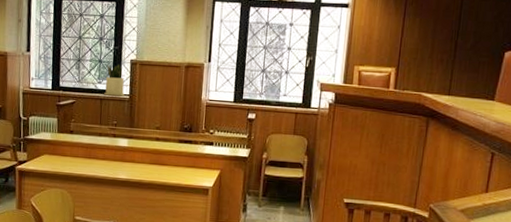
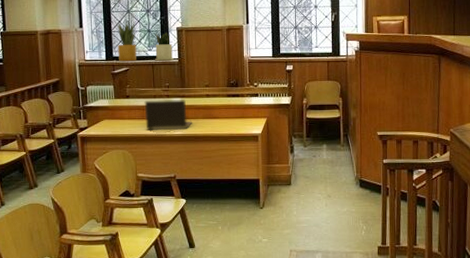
planter: none [65,48,86,94] -> present [115,21,136,62]
laptop computer: none [88,138,138,174] -> present [144,100,192,130]

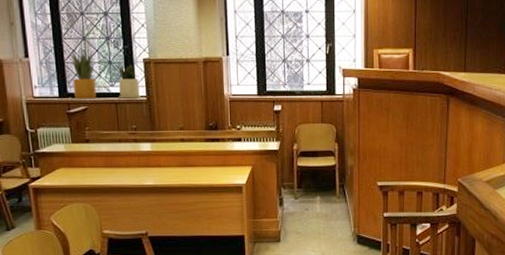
laptop computer: present [144,100,192,130] -> none [107,144,165,180]

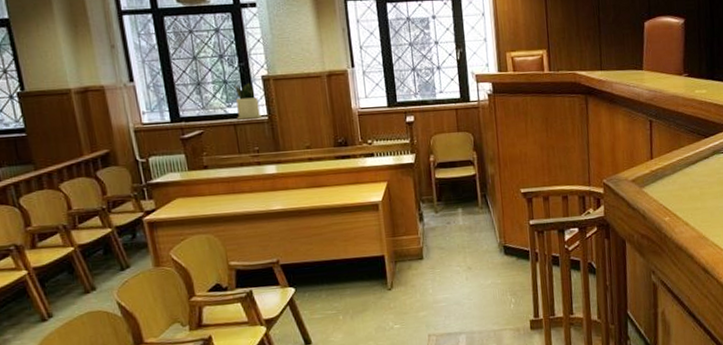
planter: present [69,50,96,99] -> none [178,71,213,123]

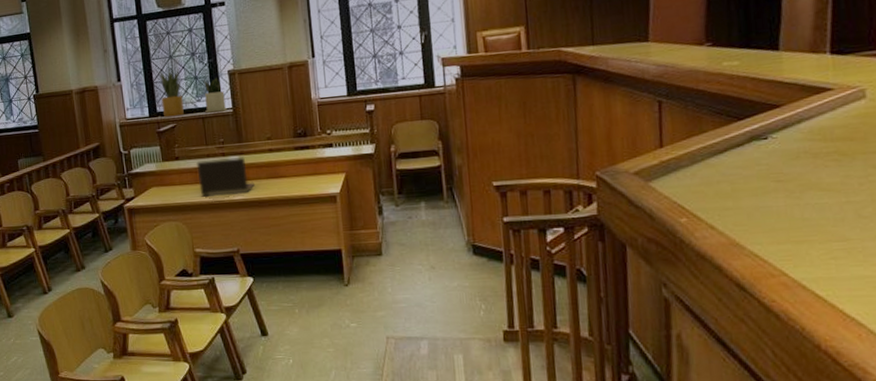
planter: none [178,71,213,123] -> present [157,69,184,118]
laptop computer: none [228,166,294,208] -> present [196,157,254,197]

